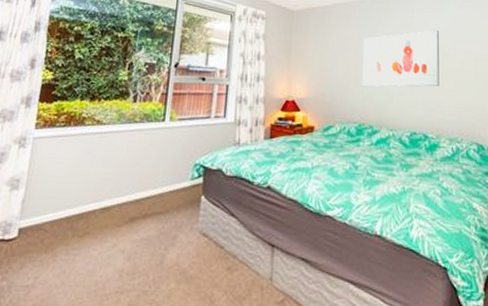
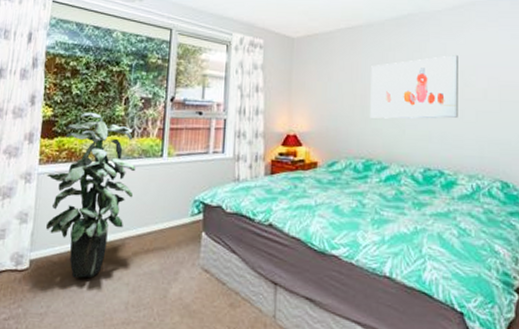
indoor plant: none [38,76,137,246] -> present [45,112,136,278]

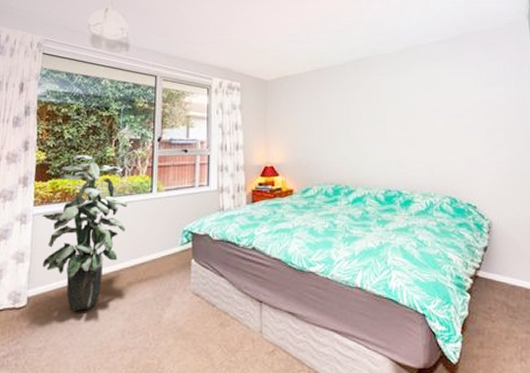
wall art: present [370,55,458,119] -> none [336,91,411,148]

